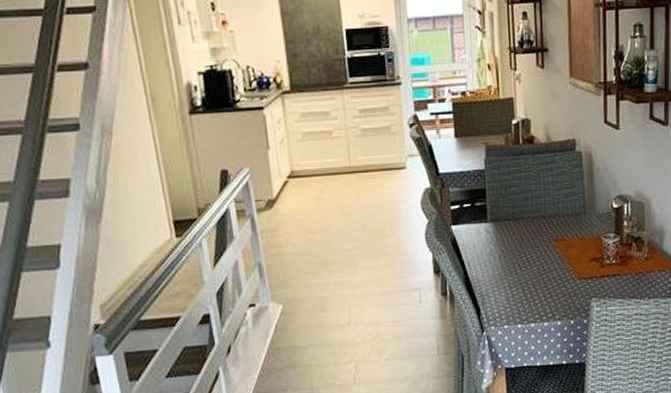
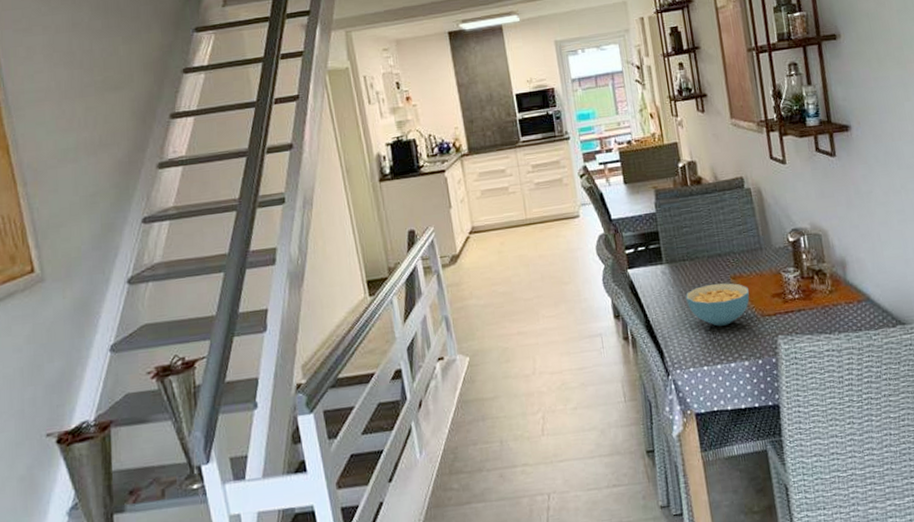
cereal bowl: none [507,245,569,287] -> present [686,283,750,326]

